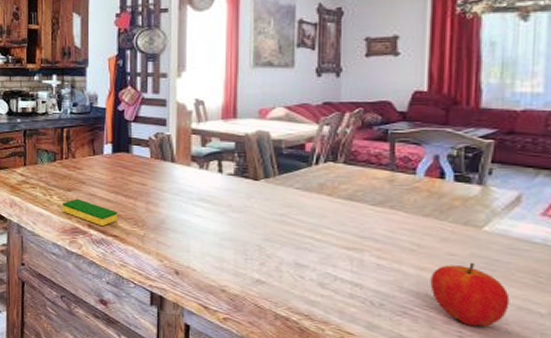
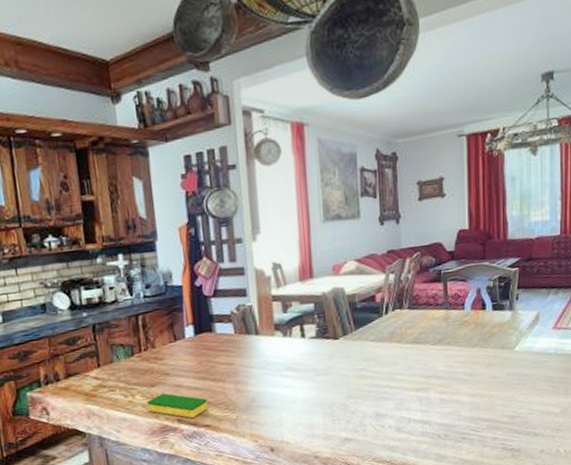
apple: present [430,262,510,327] -> none [480,380,535,437]

